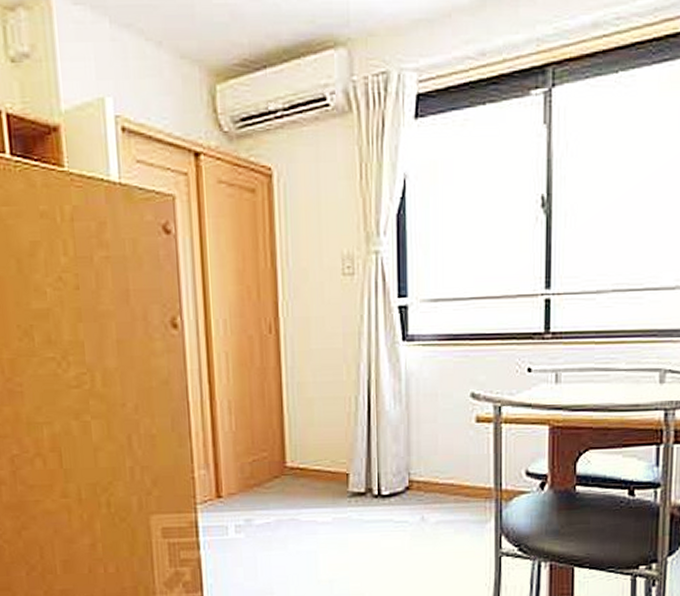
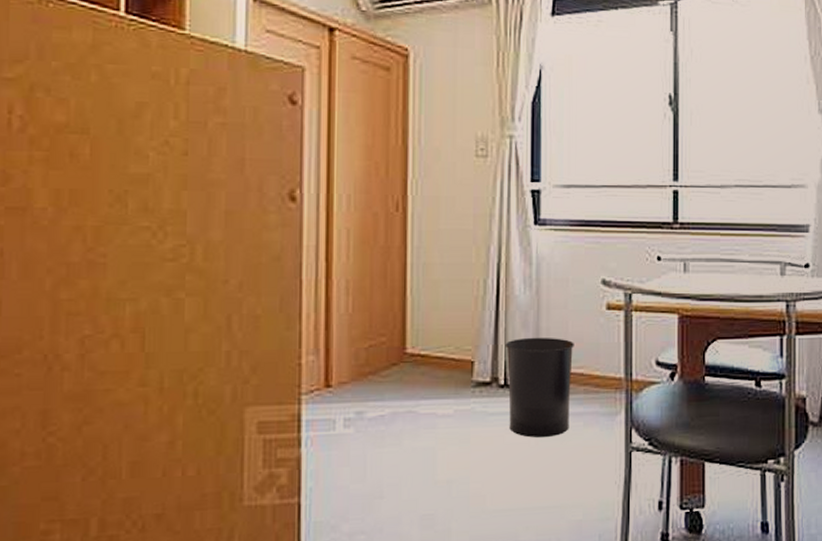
waste bin: none [377,450,444,543] -> present [504,337,574,438]

